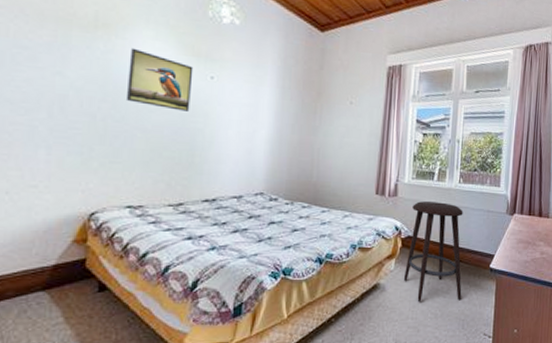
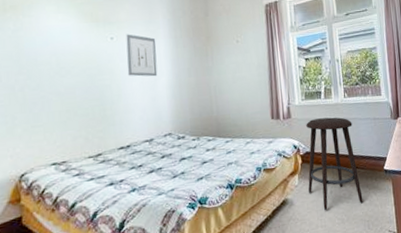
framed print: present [125,47,194,111] -> none [37,23,96,72]
wall art: none [224,75,261,128] -> present [125,34,158,77]

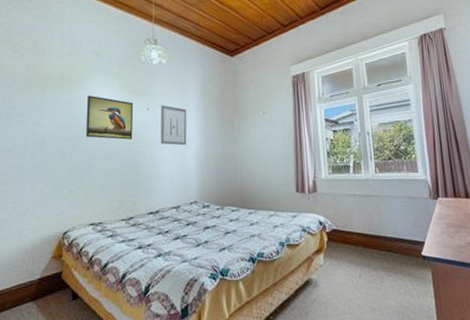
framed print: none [37,23,96,72] -> present [85,95,134,140]
stool: present [306,117,363,211] -> none [333,193,397,296]

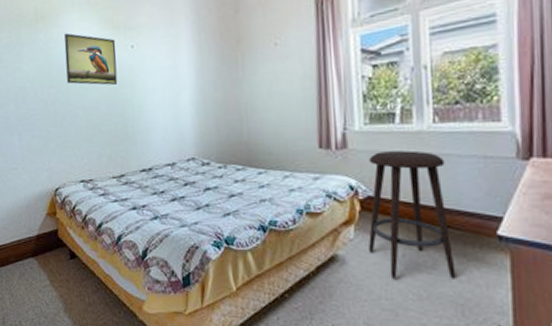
wall art: present [160,105,187,146] -> none [146,40,180,91]
stool: none [333,193,397,296] -> present [369,150,456,280]

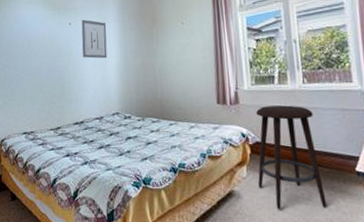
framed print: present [64,33,118,85] -> none [14,13,57,54]
wall art: none [146,40,180,91] -> present [81,19,107,59]

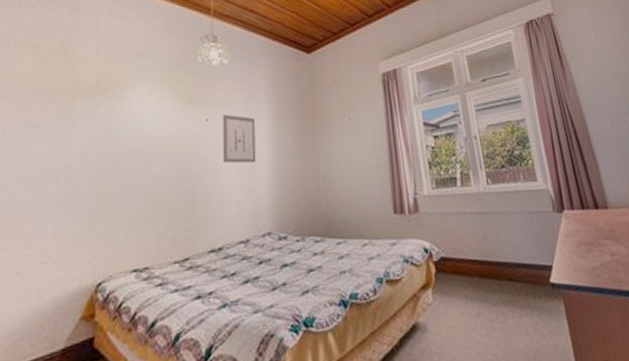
stool: present [256,105,327,210] -> none [439,210,525,342]

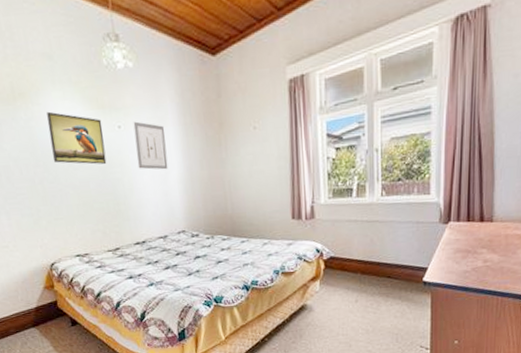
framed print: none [126,106,189,160] -> present [46,111,107,165]

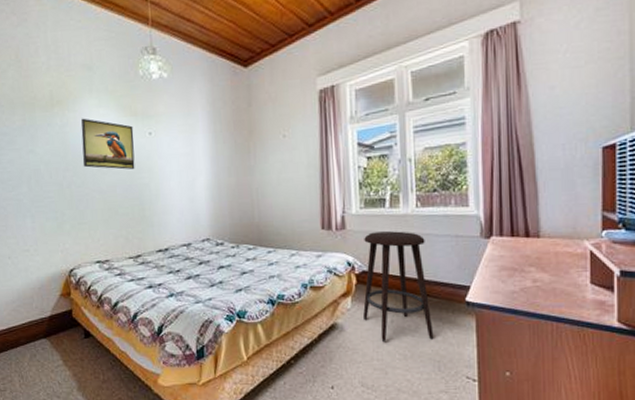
wall art: present [133,121,168,170] -> none [164,128,196,176]
stool: none [330,219,393,320] -> present [363,231,434,343]

